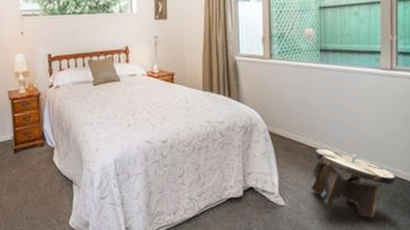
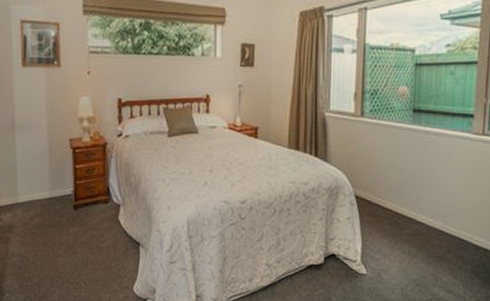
stool: present [311,149,397,218] -> none [394,215,480,289]

